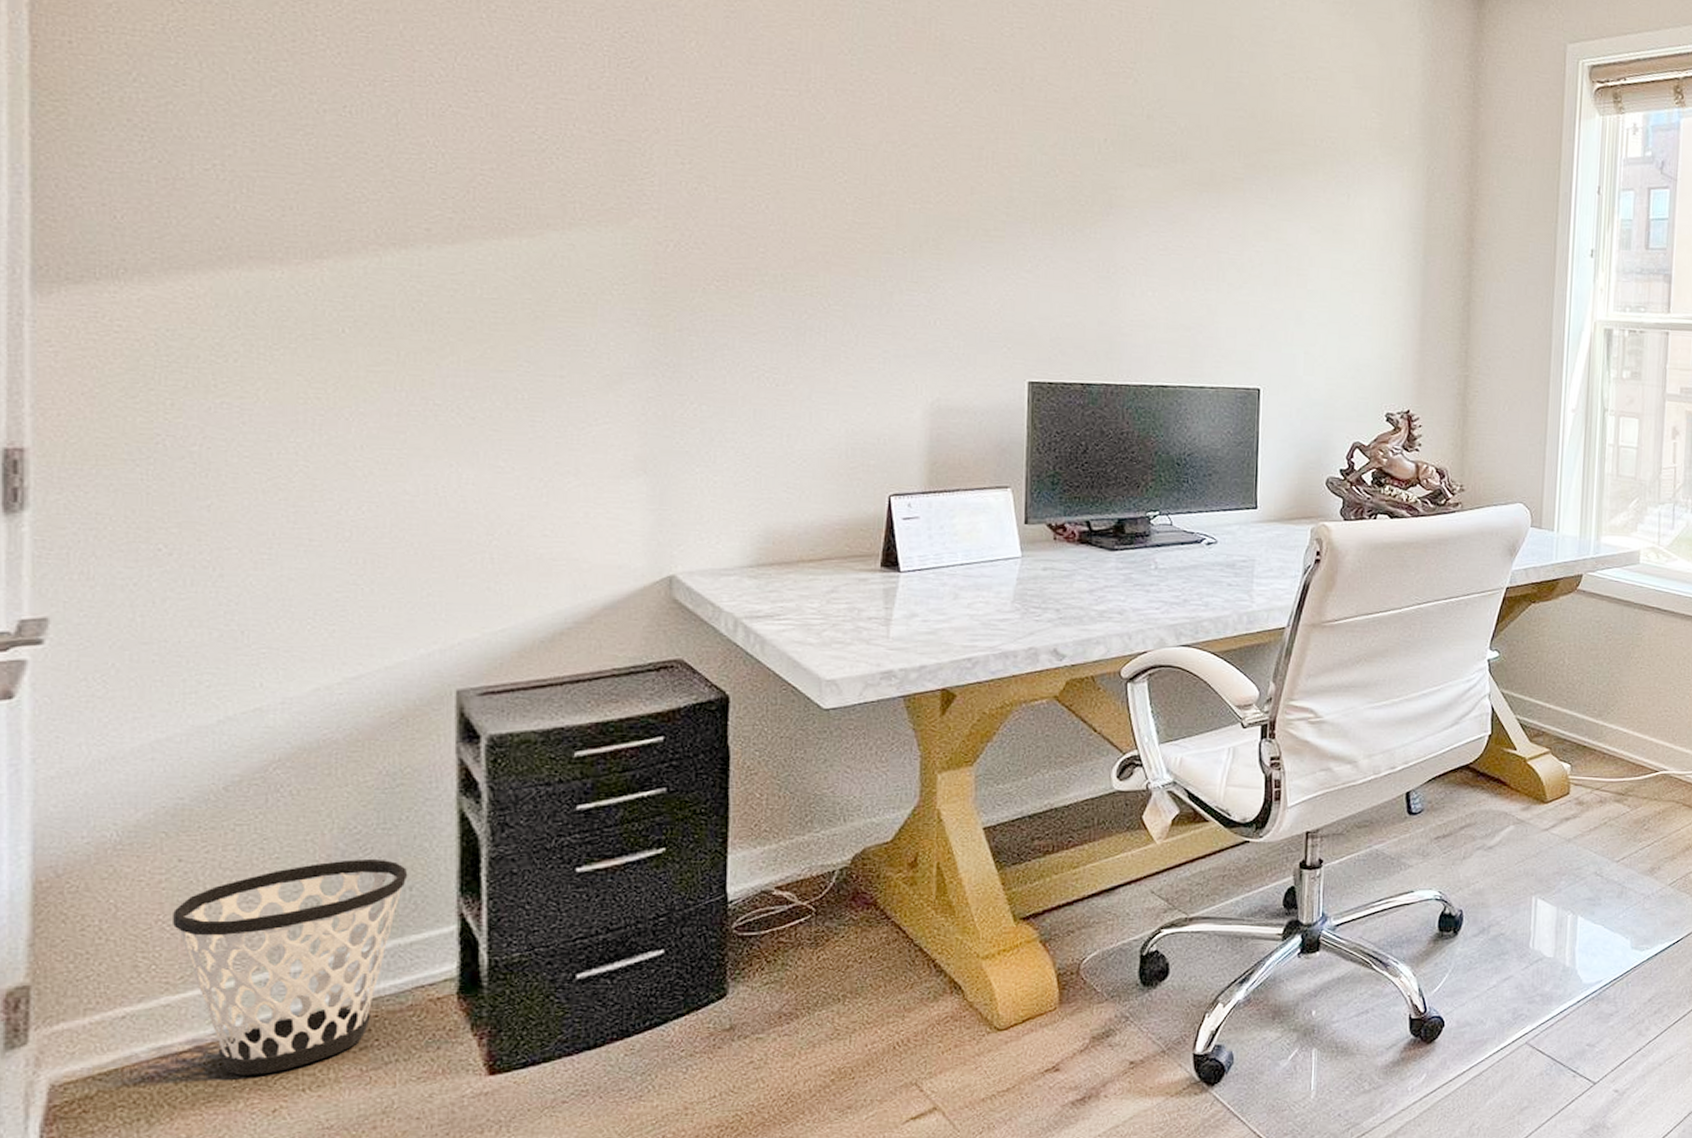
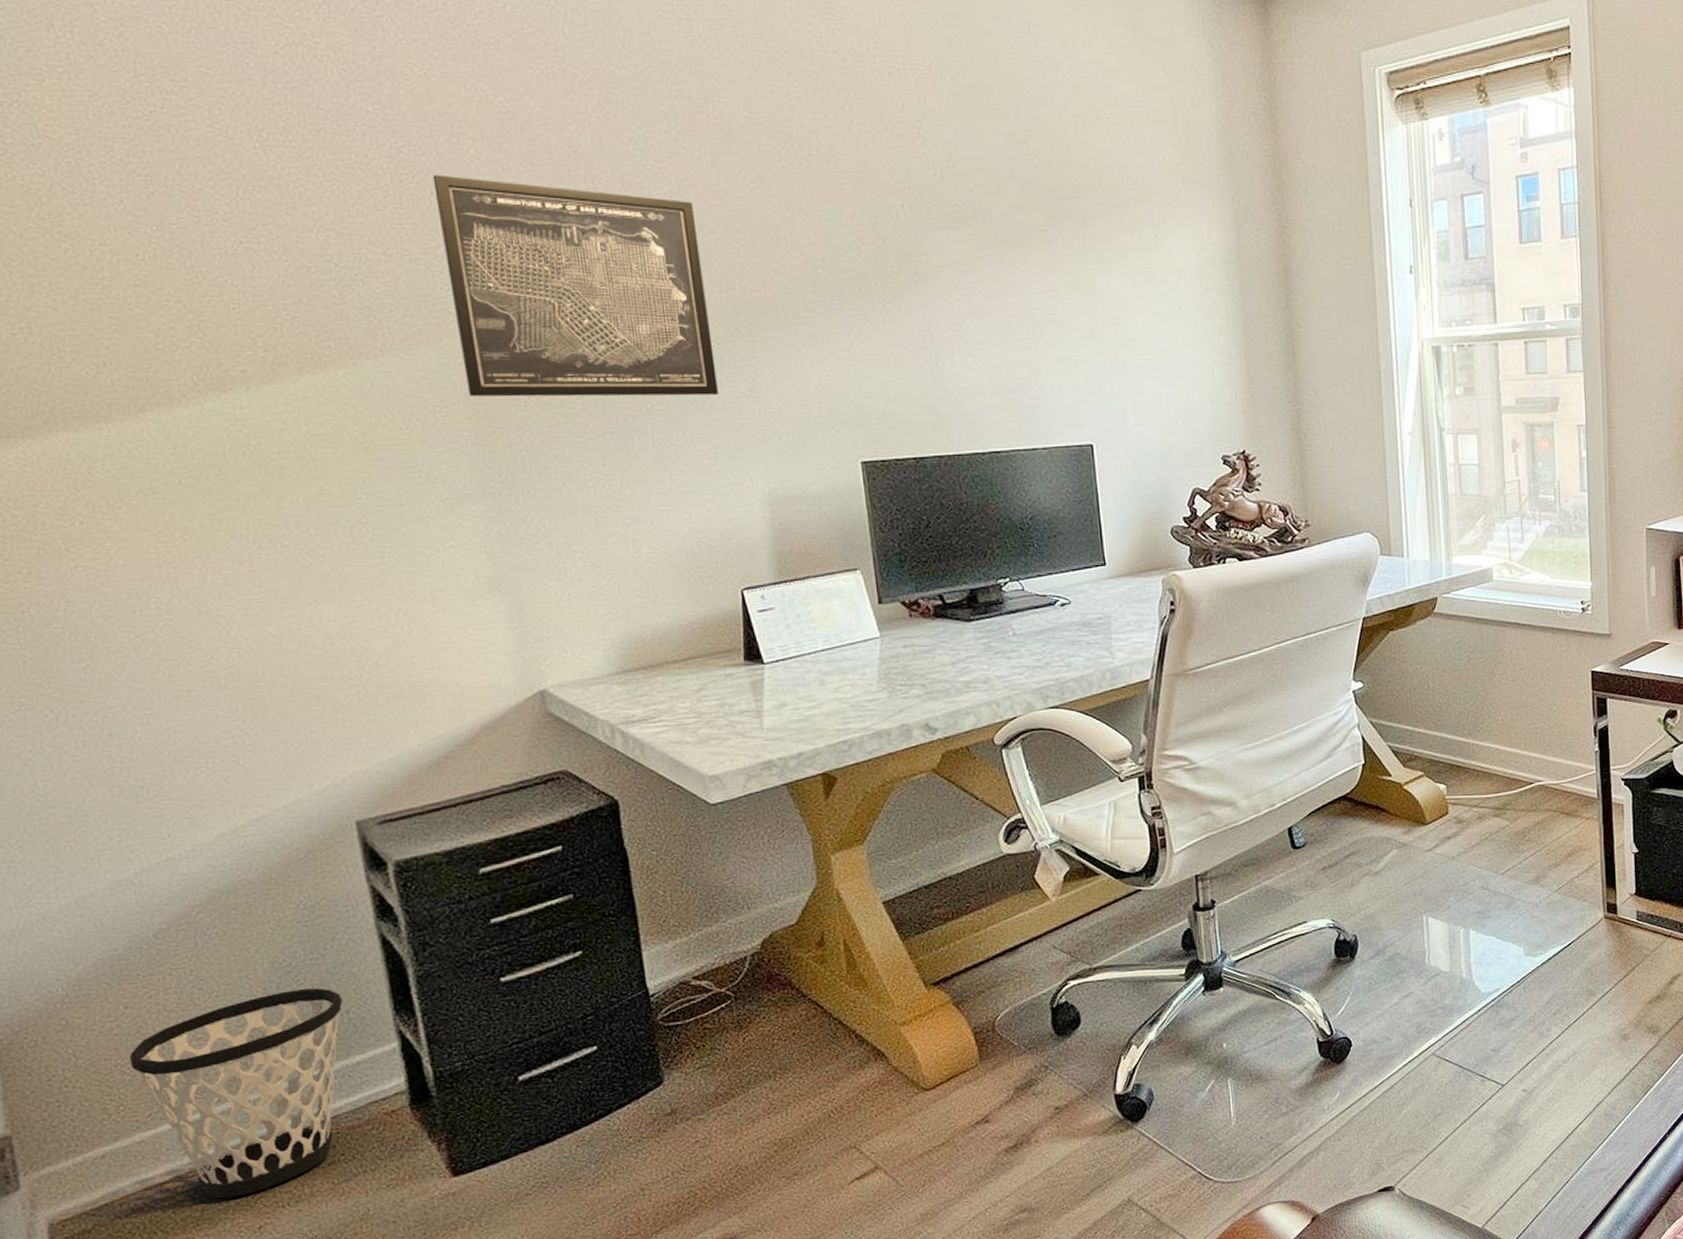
wall art: none [648,62,902,302] -> present [432,174,719,397]

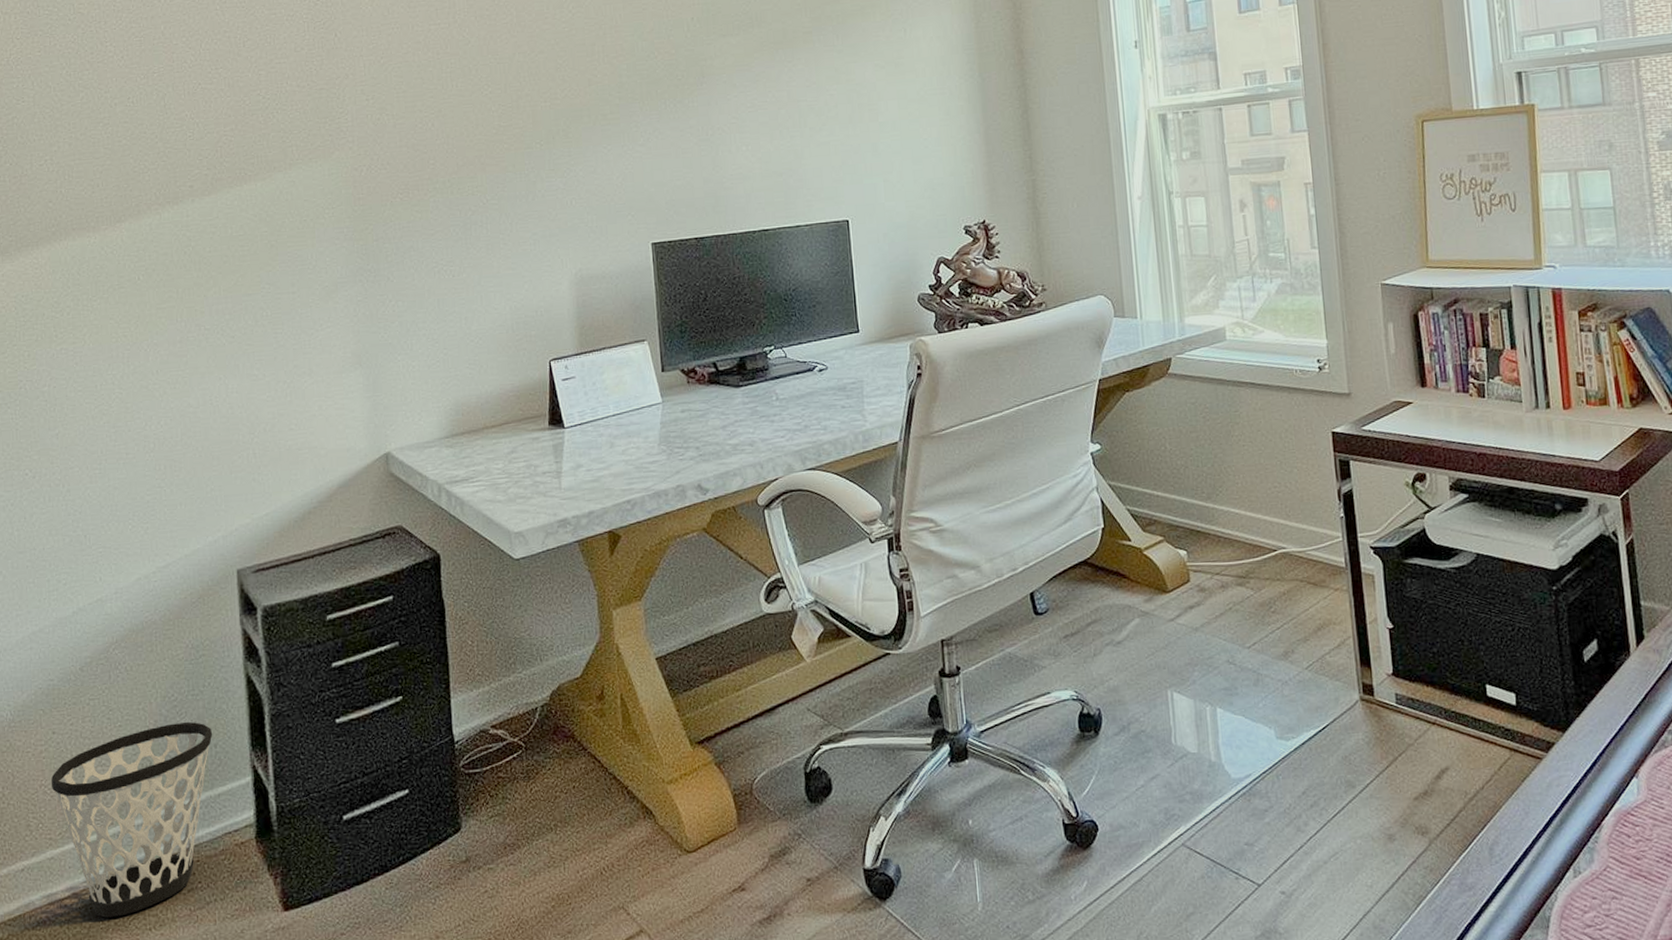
wall art: present [432,174,719,397] -> none [337,20,540,200]

